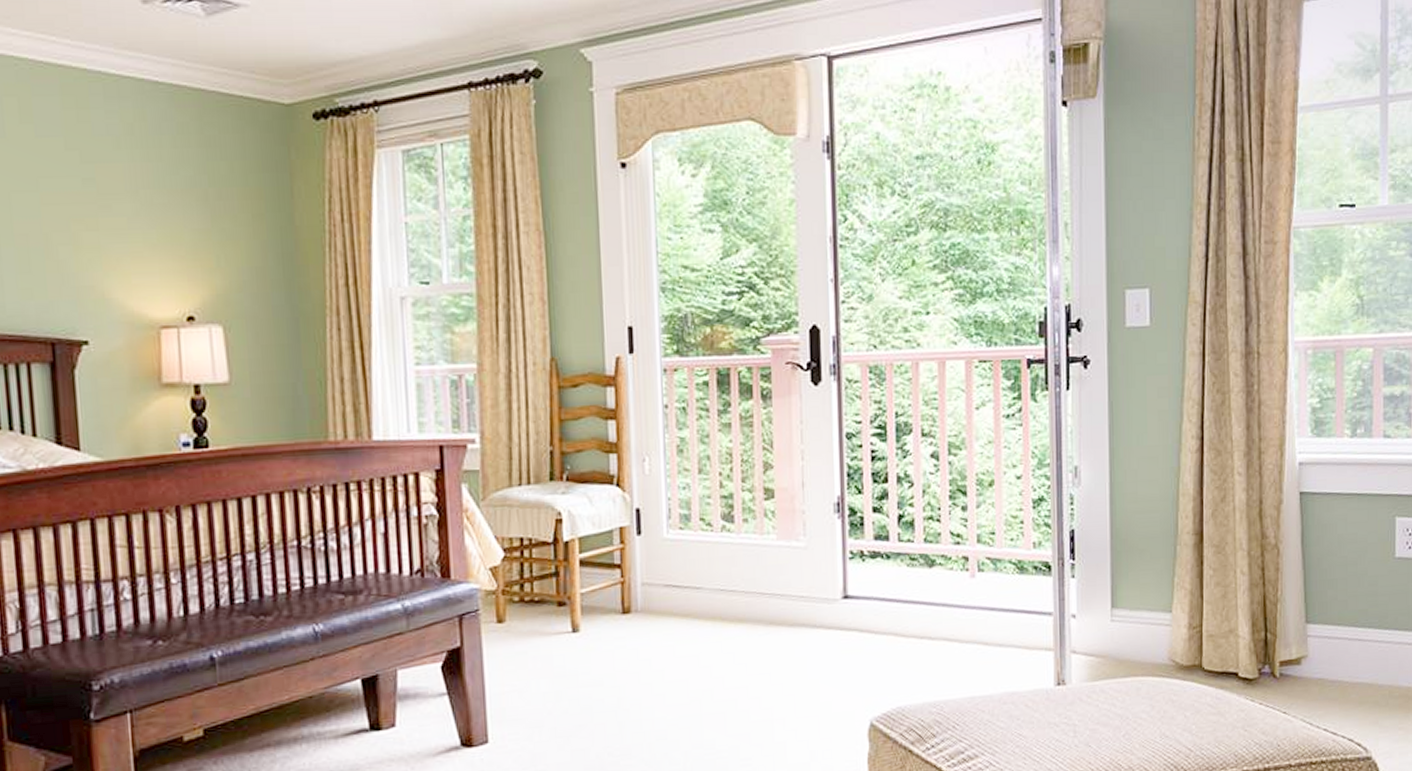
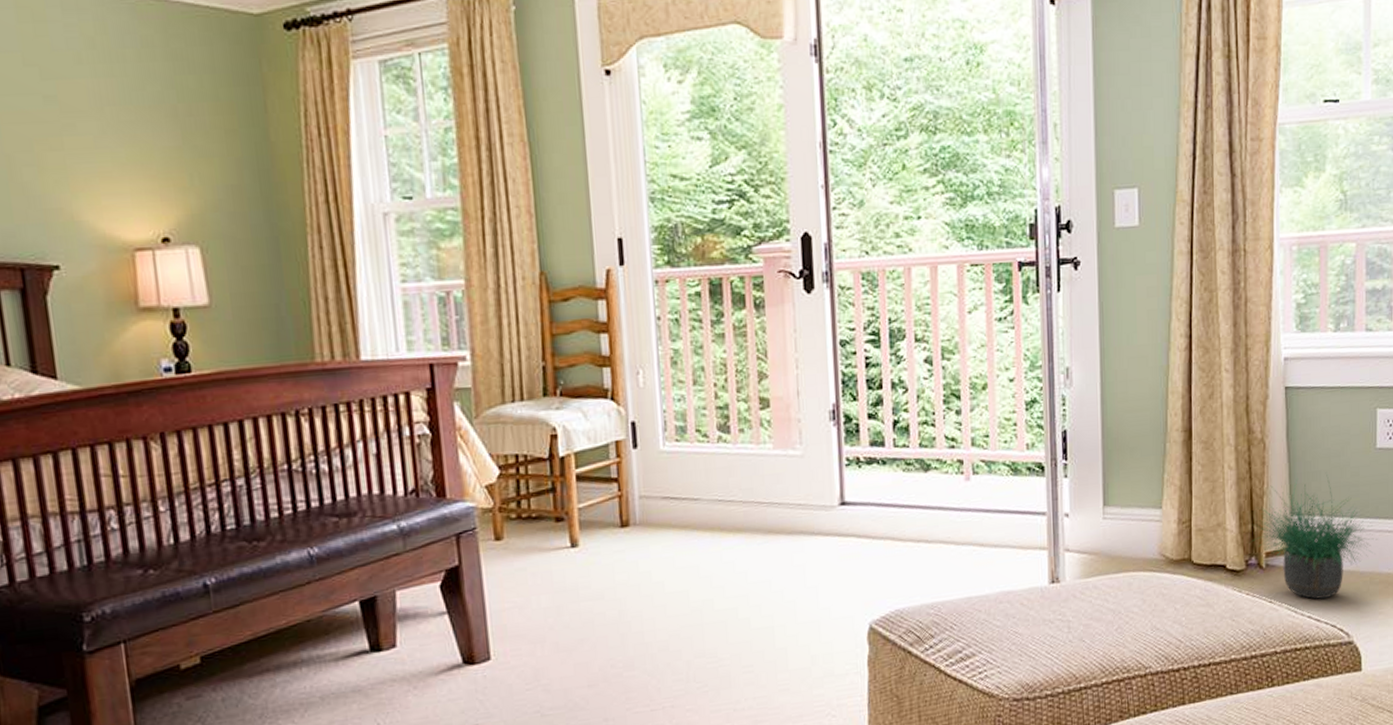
potted plant: none [1265,583,1397,712] -> present [1252,475,1378,600]

